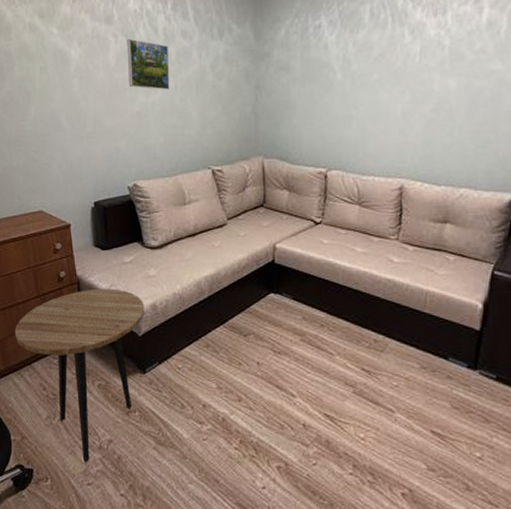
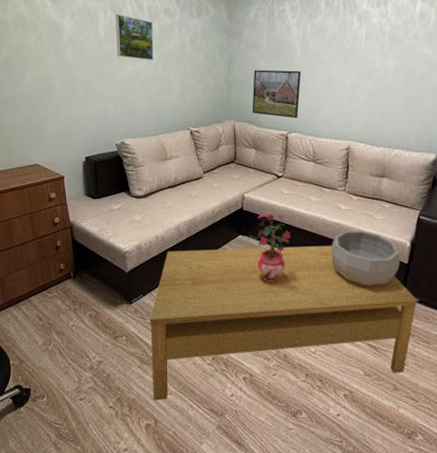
side table: present [14,288,145,463] -> none [13,232,131,381]
coffee table: none [166,306,494,490] -> present [149,245,417,401]
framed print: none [283,95,342,153] -> present [252,70,301,119]
potted plant: none [292,265,333,351] -> present [257,212,291,282]
decorative bowl: none [382,288,469,358] -> present [331,230,400,286]

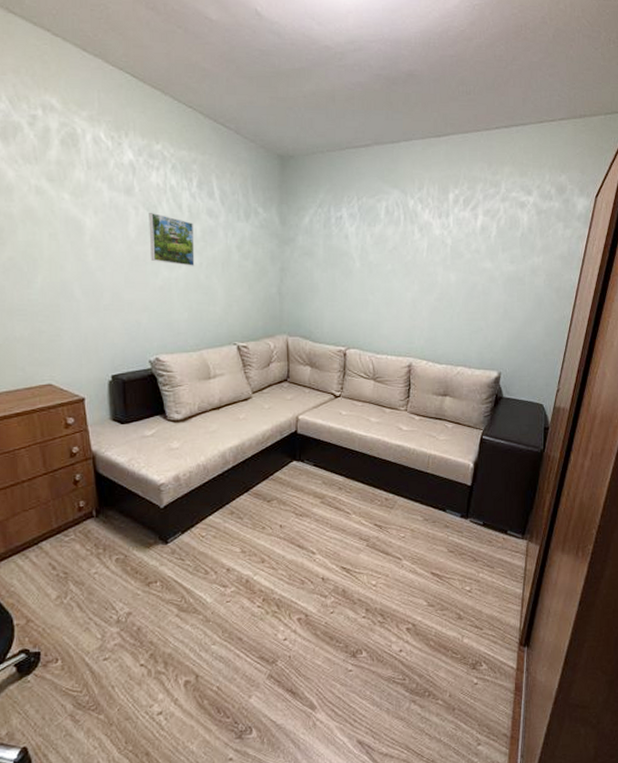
coffee table: present [149,245,417,401] -> none [189,469,481,653]
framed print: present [252,70,301,119] -> none [306,280,360,334]
potted plant: present [257,212,291,282] -> none [313,434,350,512]
decorative bowl: present [331,230,400,286] -> none [393,452,463,511]

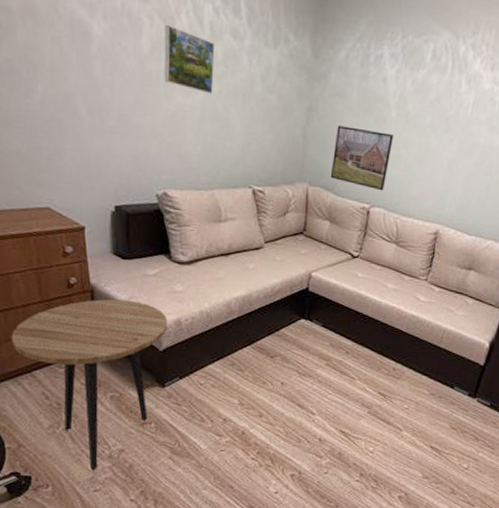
side table: none [18,462,167,638] -> present [11,299,168,471]
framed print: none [306,280,360,334] -> present [330,125,393,191]

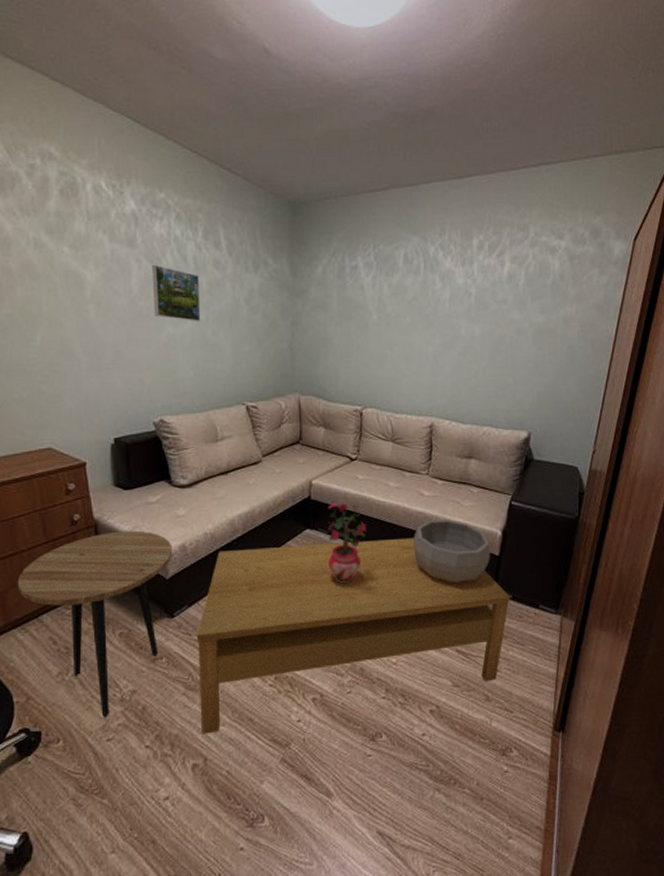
coffee table: none [184,330,488,495] -> present [196,537,510,734]
potted plant: none [319,294,362,375] -> present [328,501,368,584]
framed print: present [330,125,393,191] -> none [320,335,377,392]
decorative bowl: none [402,324,476,386] -> present [414,519,490,583]

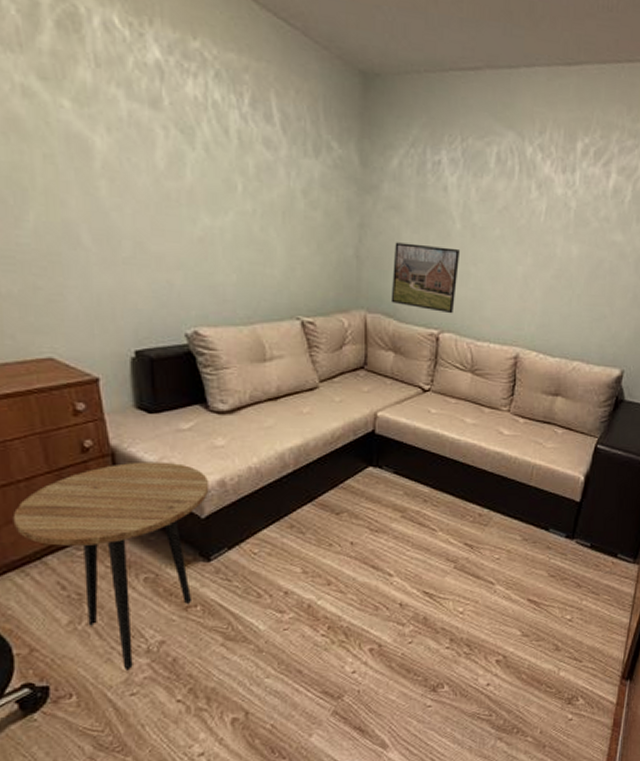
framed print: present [152,264,201,321] -> none [183,135,246,213]
coffee table: present [196,537,510,734] -> none [237,480,588,687]
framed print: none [320,335,377,392] -> present [390,242,460,314]
potted plant: present [328,501,368,584] -> none [393,436,439,528]
decorative bowl: present [414,519,490,583] -> none [488,461,571,530]

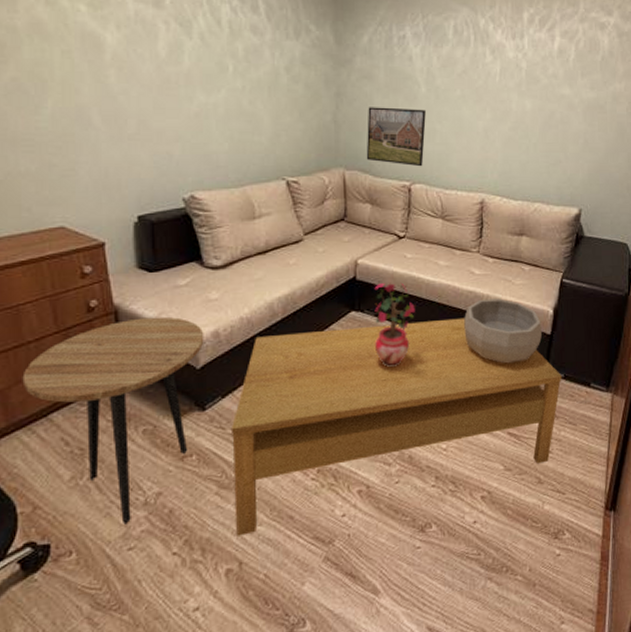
coffee table: none [237,480,588,687] -> present [230,318,562,536]
potted plant: none [393,436,439,528] -> present [374,281,416,368]
decorative bowl: none [488,461,571,530] -> present [464,298,542,364]

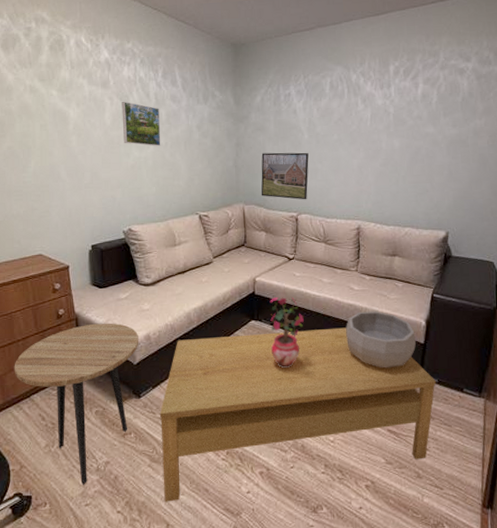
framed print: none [182,27,236,90] -> present [122,101,161,146]

